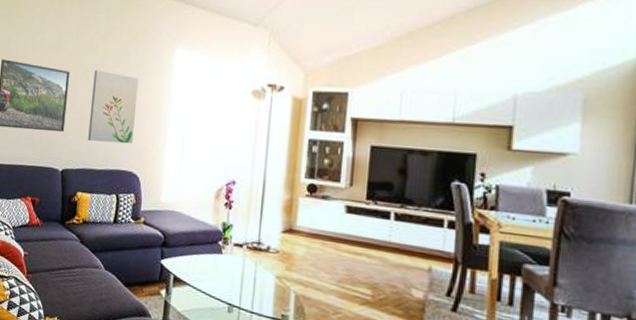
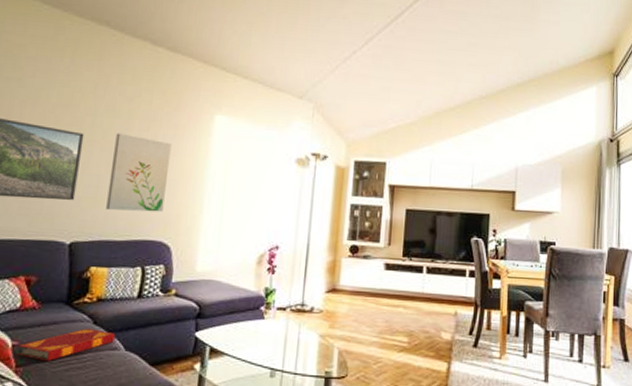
hardback book: none [27,245,98,272] -> present [16,327,116,361]

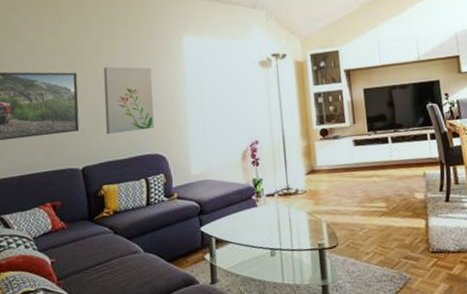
hardback book: present [16,327,116,361] -> none [56,238,135,272]

